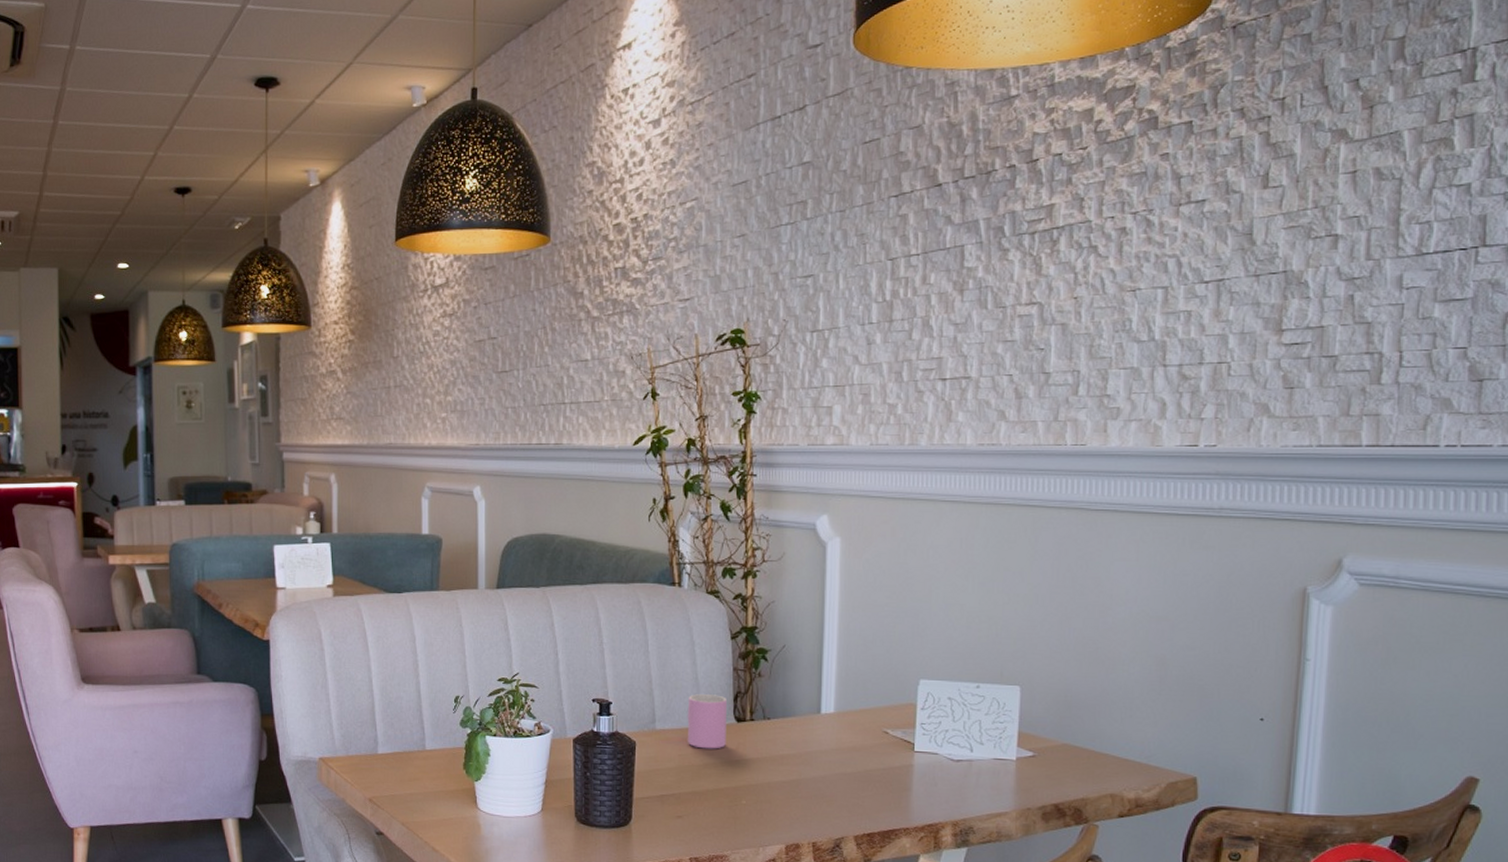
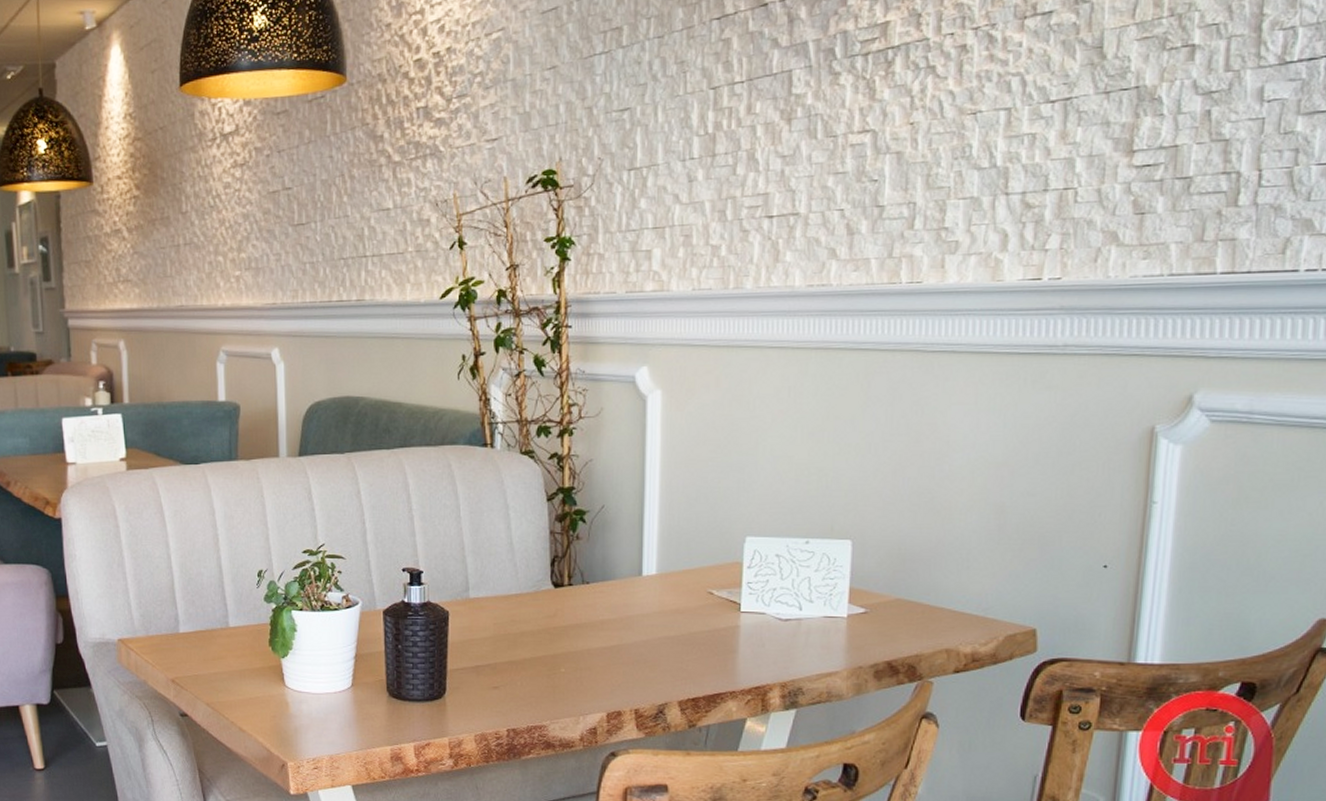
cup: present [687,694,727,749] -> none [502,560,543,617]

